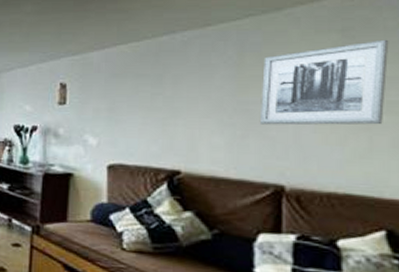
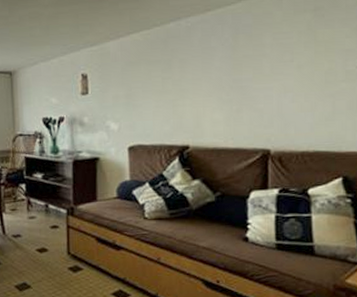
wall art: present [259,39,389,125] -> none [251,16,349,99]

